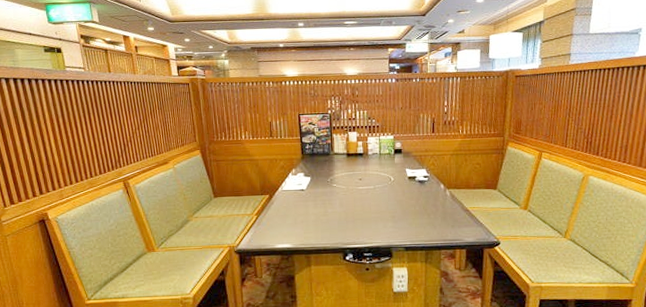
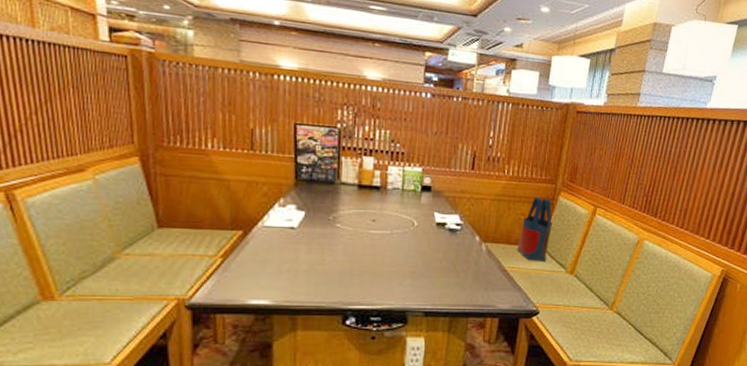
tote bag: none [476,148,504,202] -> present [517,196,552,263]

